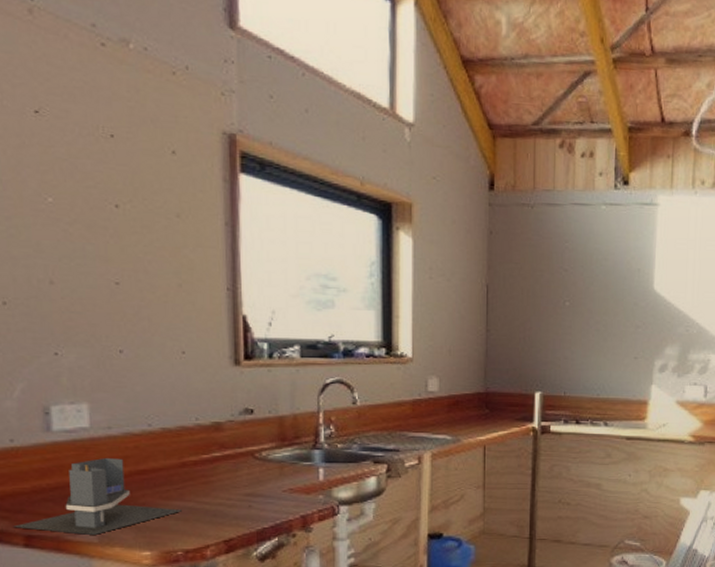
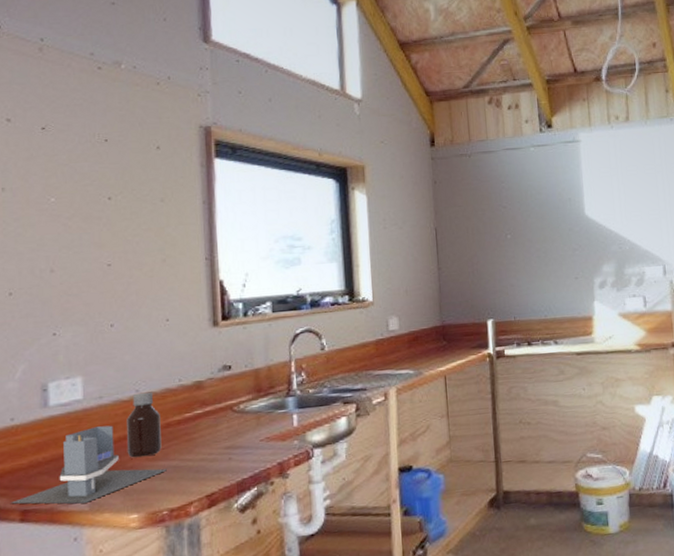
bottle: none [138,427,176,495] -> present [126,392,162,458]

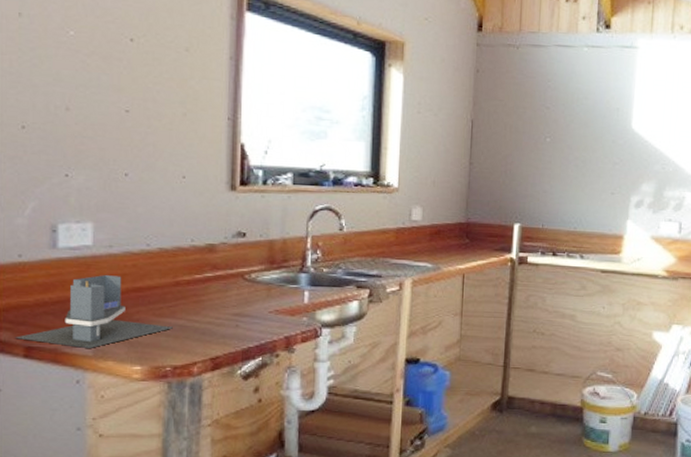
bottle: present [126,392,162,458] -> none [134,247,170,312]

